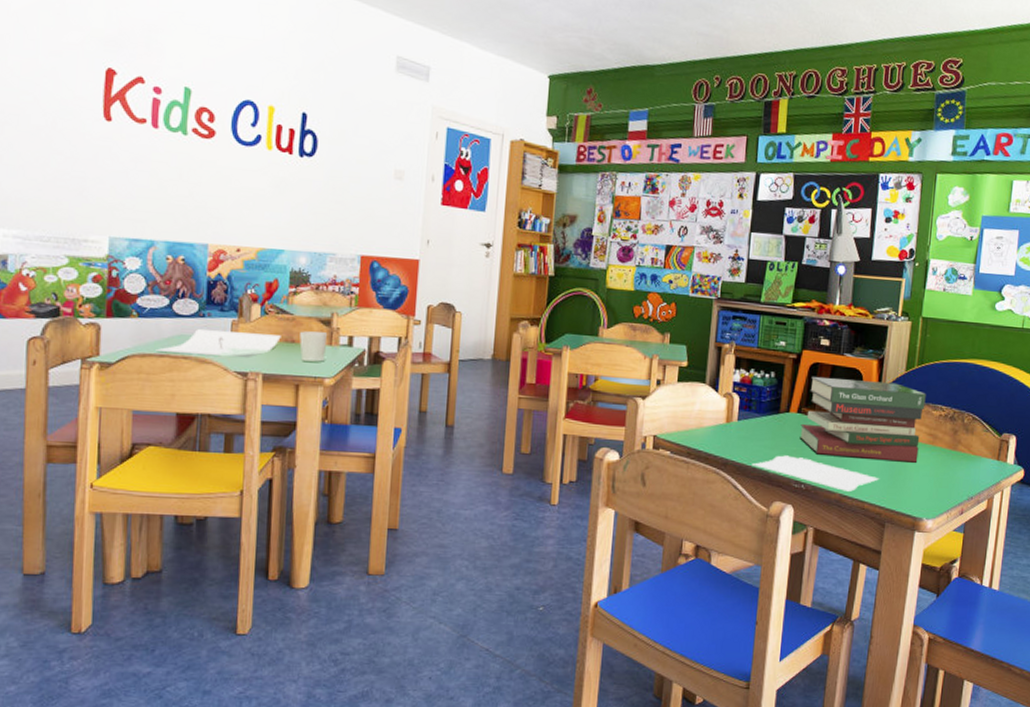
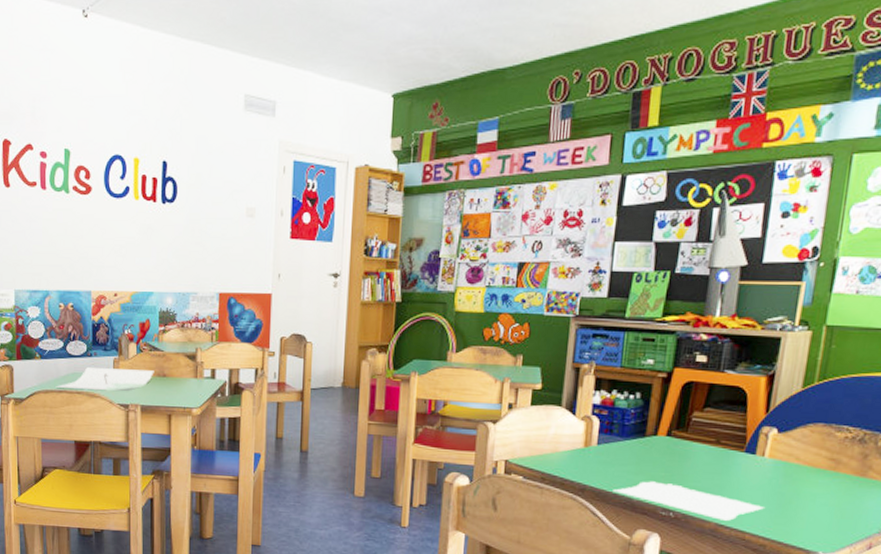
cup: present [299,331,328,363] -> none [170,366,194,395]
books: present [799,376,926,464] -> none [668,396,828,492]

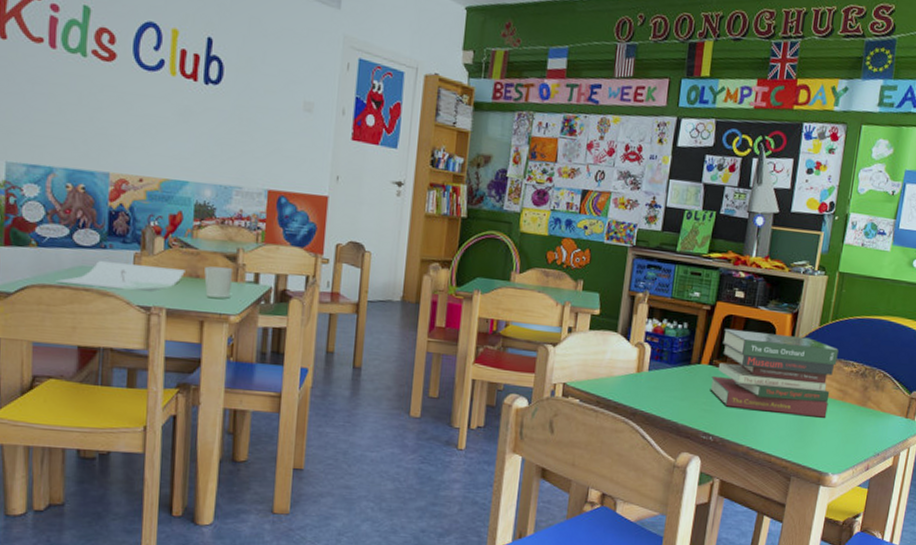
cup: none [170,366,194,395] -> present [204,266,234,299]
paper sheet: present [612,481,766,521] -> none [660,406,788,445]
books: none [668,396,828,492] -> present [709,328,839,419]

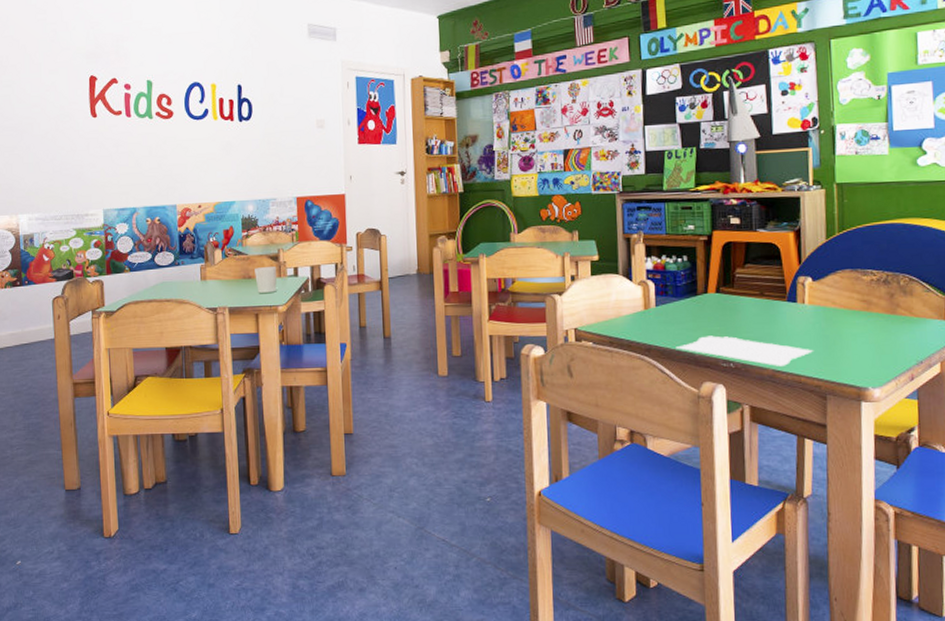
paper sheet: present [55,260,185,293] -> none [145,273,240,298]
paper sheet: none [660,406,788,445] -> present [676,336,814,366]
books: present [709,328,839,419] -> none [721,252,854,333]

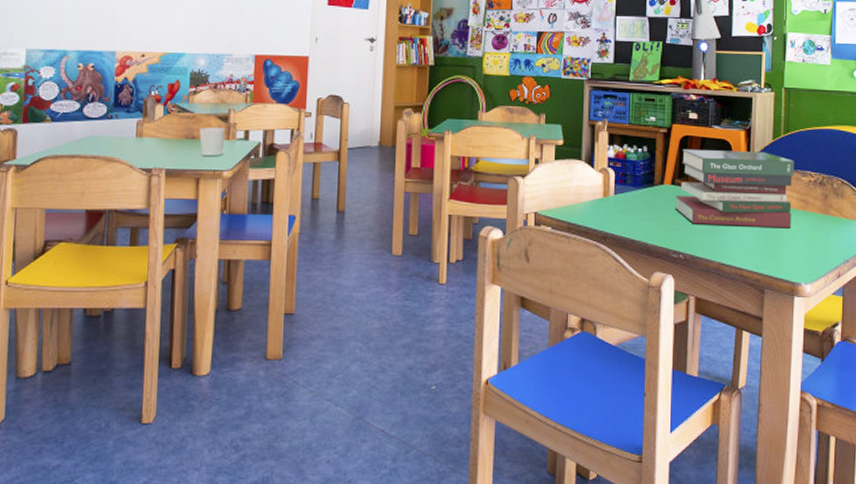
paper sheet: present [676,336,814,366] -> none [630,226,756,259]
books: none [721,252,854,333] -> present [675,148,794,230]

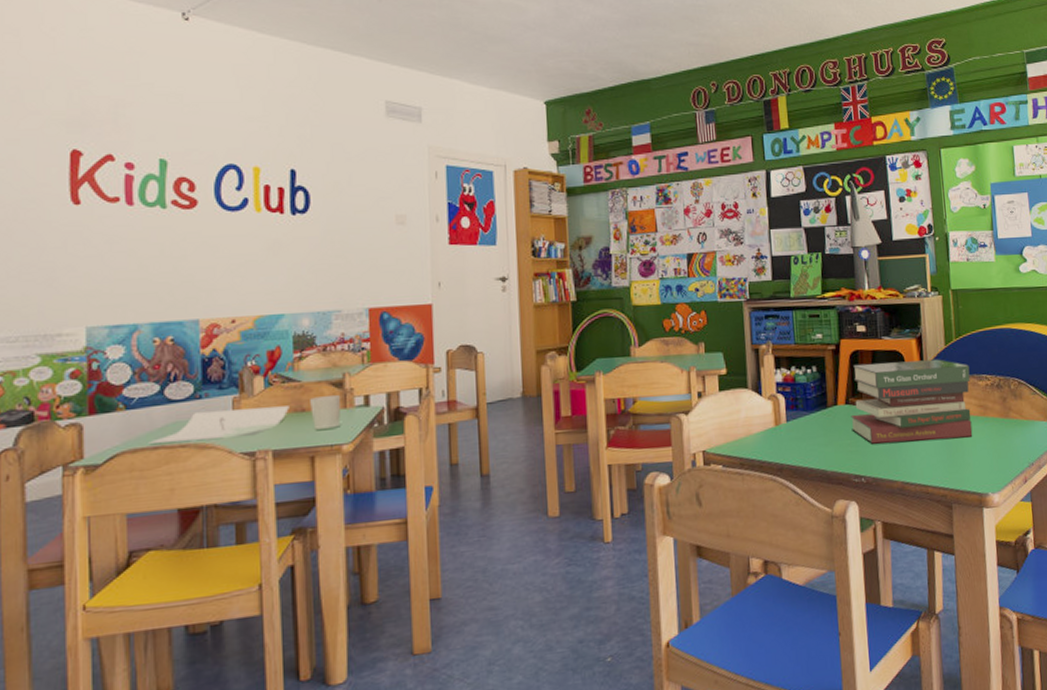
paper sheet: none [67,129,182,156] -> present [148,406,289,444]

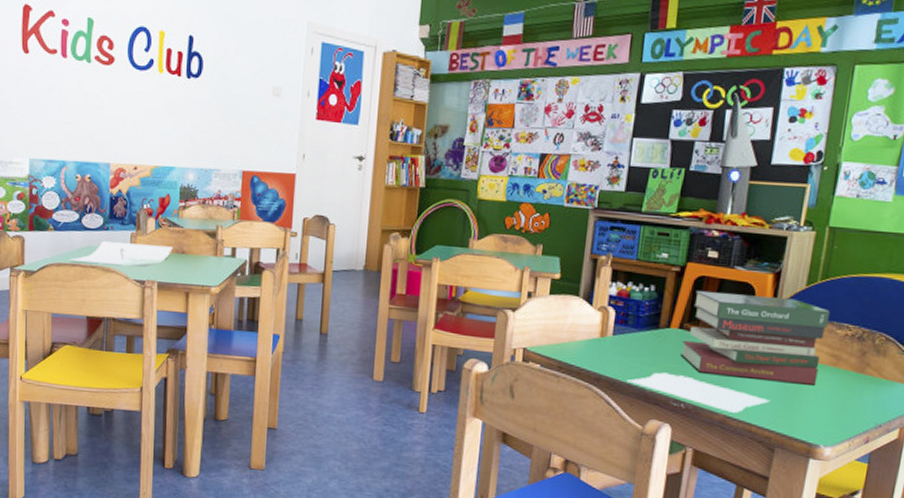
cup: present [310,395,341,431] -> none [189,242,214,272]
paper sheet: none [808,449,939,478] -> present [626,372,771,413]

